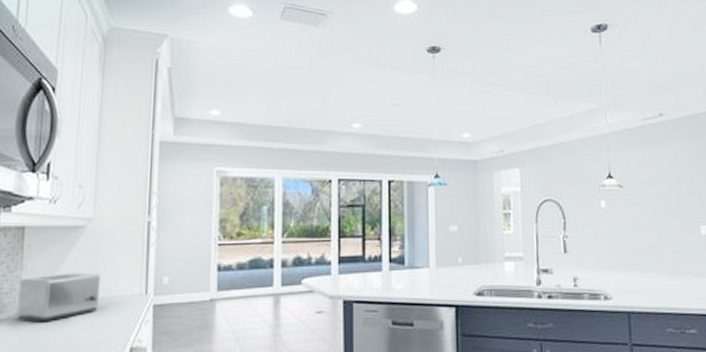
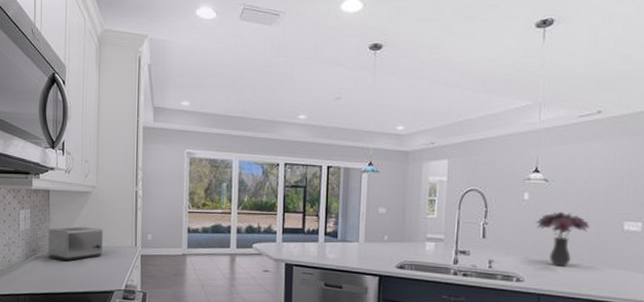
flower arrangement: none [615,218,669,279] -> present [535,211,590,267]

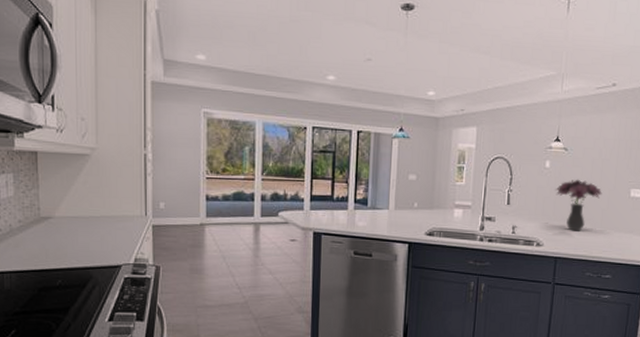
toaster: present [48,226,104,262] -> none [37,193,107,234]

